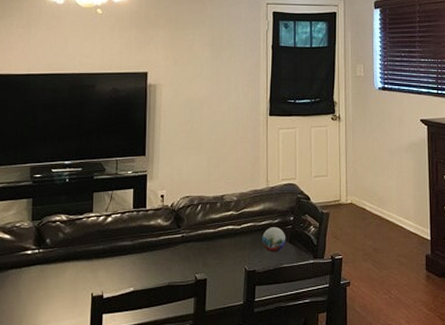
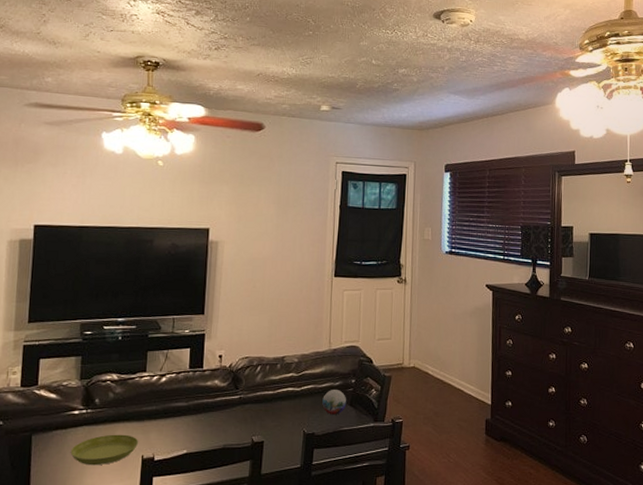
saucer: none [25,273,88,303] -> present [70,434,139,466]

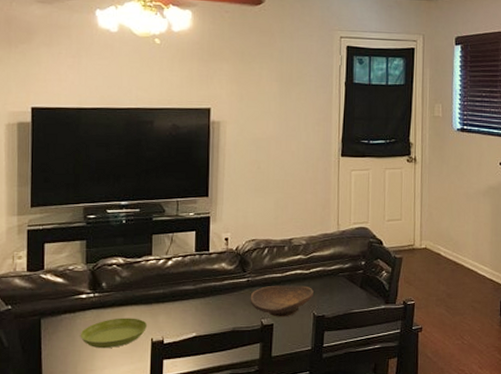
decorative bowl: none [241,402,304,435] -> present [250,285,314,317]
decorative orb: present [322,390,347,415] -> none [332,272,357,297]

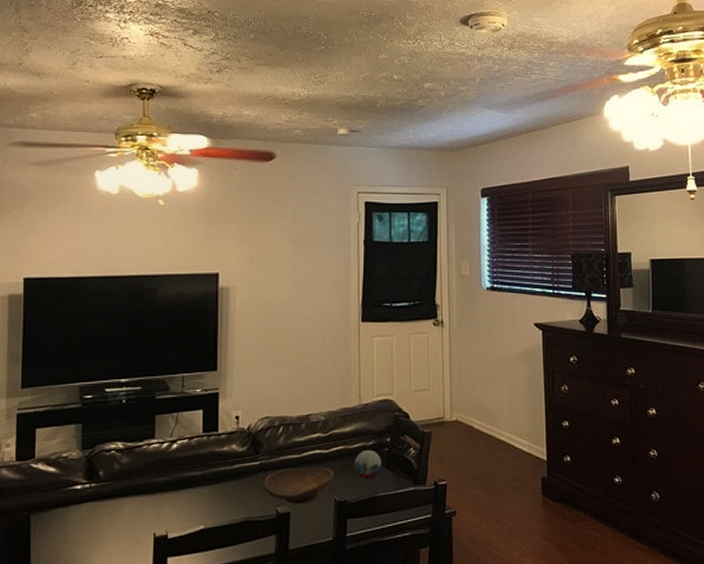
saucer: present [80,317,148,349] -> none [74,510,150,547]
decorative orb: none [332,272,357,297] -> present [354,450,382,479]

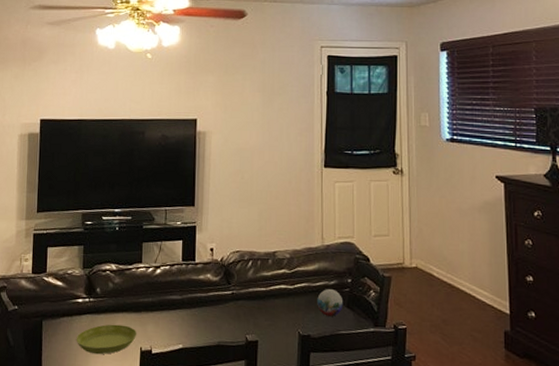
saucer: none [74,510,150,547] -> present [76,324,137,355]
decorative bowl: present [264,467,334,504] -> none [235,299,298,335]

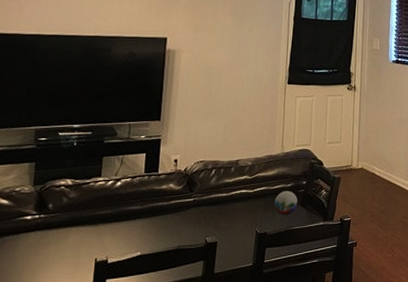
saucer: present [76,324,137,355] -> none [22,238,93,270]

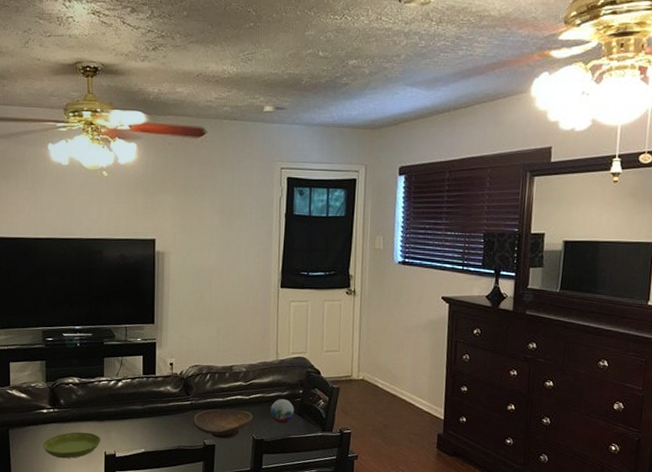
saucer: none [22,238,93,270] -> present [42,431,101,459]
decorative bowl: none [195,204,257,235] -> present [193,409,253,439]

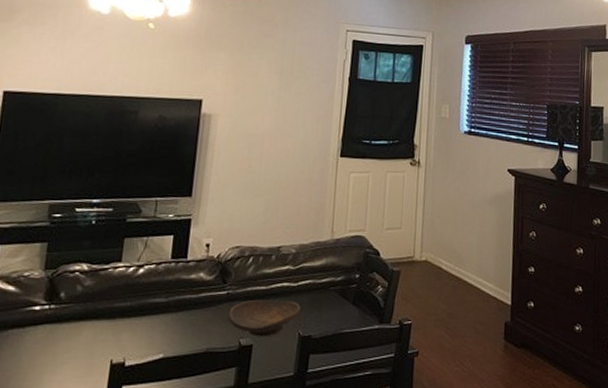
saucer: present [42,431,101,459] -> none [27,334,109,372]
decorative orb: present [270,399,295,423] -> none [321,286,350,315]

